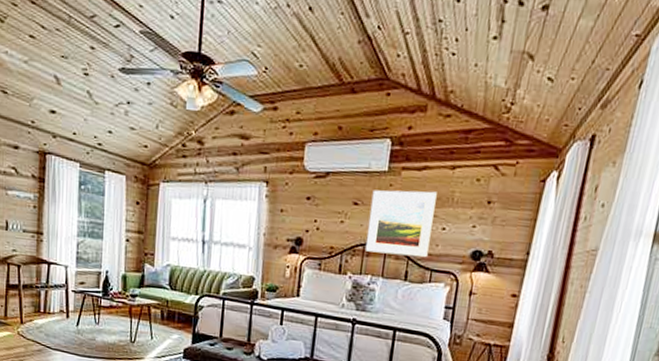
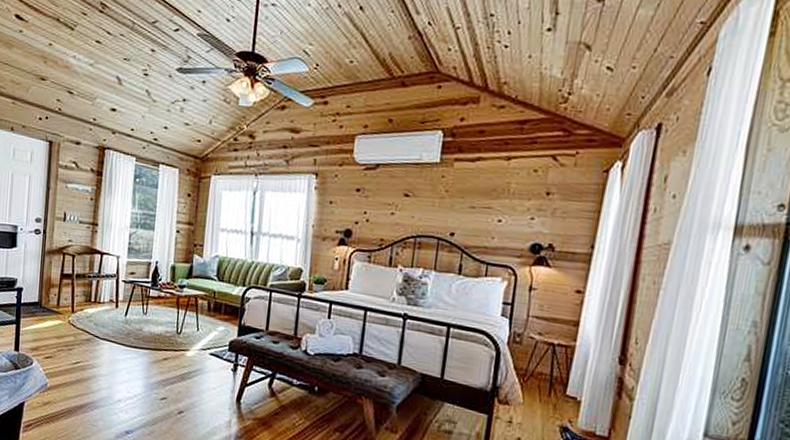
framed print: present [365,190,437,258] -> none [416,181,492,251]

